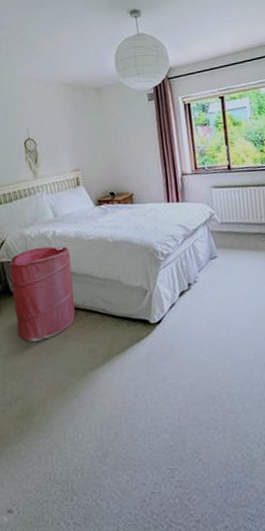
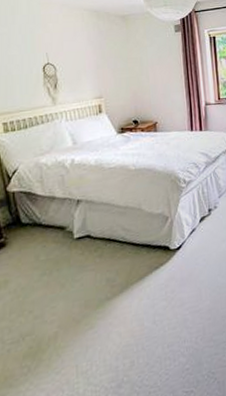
laundry hamper: present [9,246,76,342] -> none [21,175,93,275]

